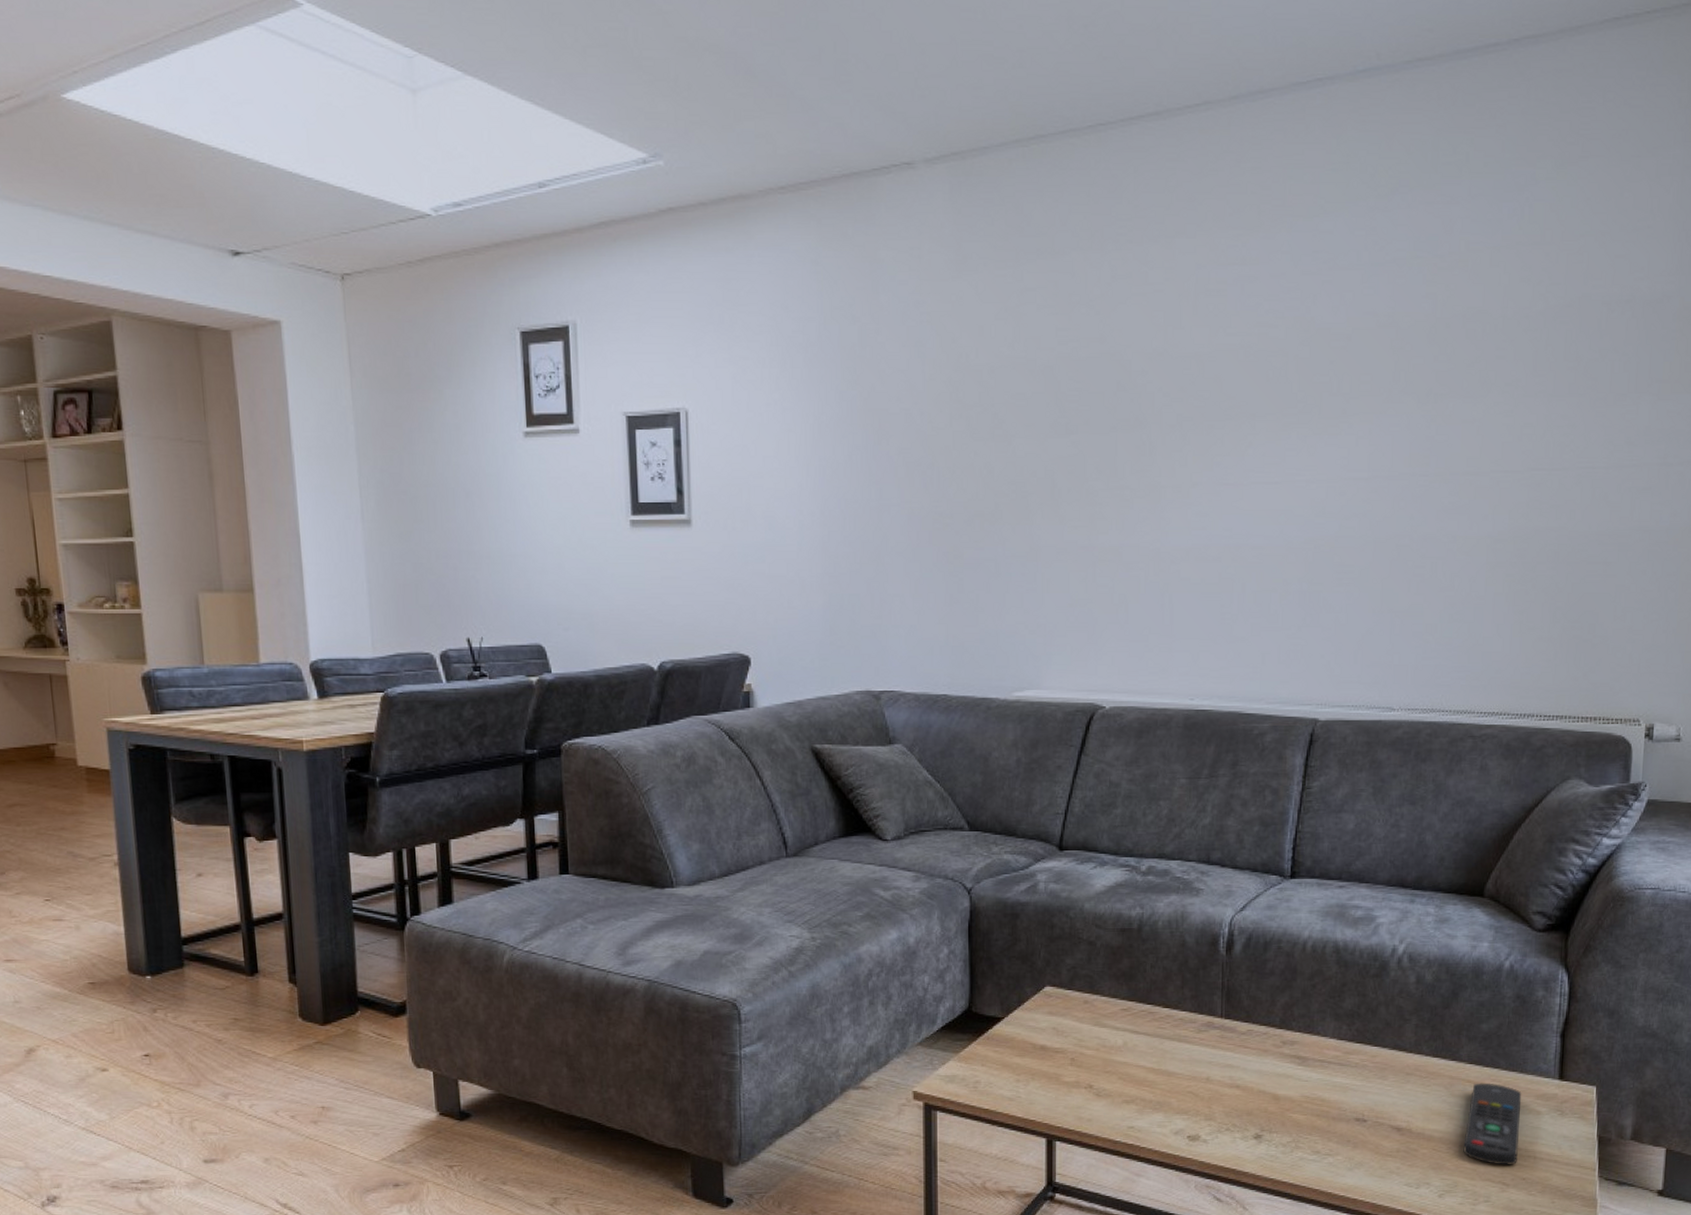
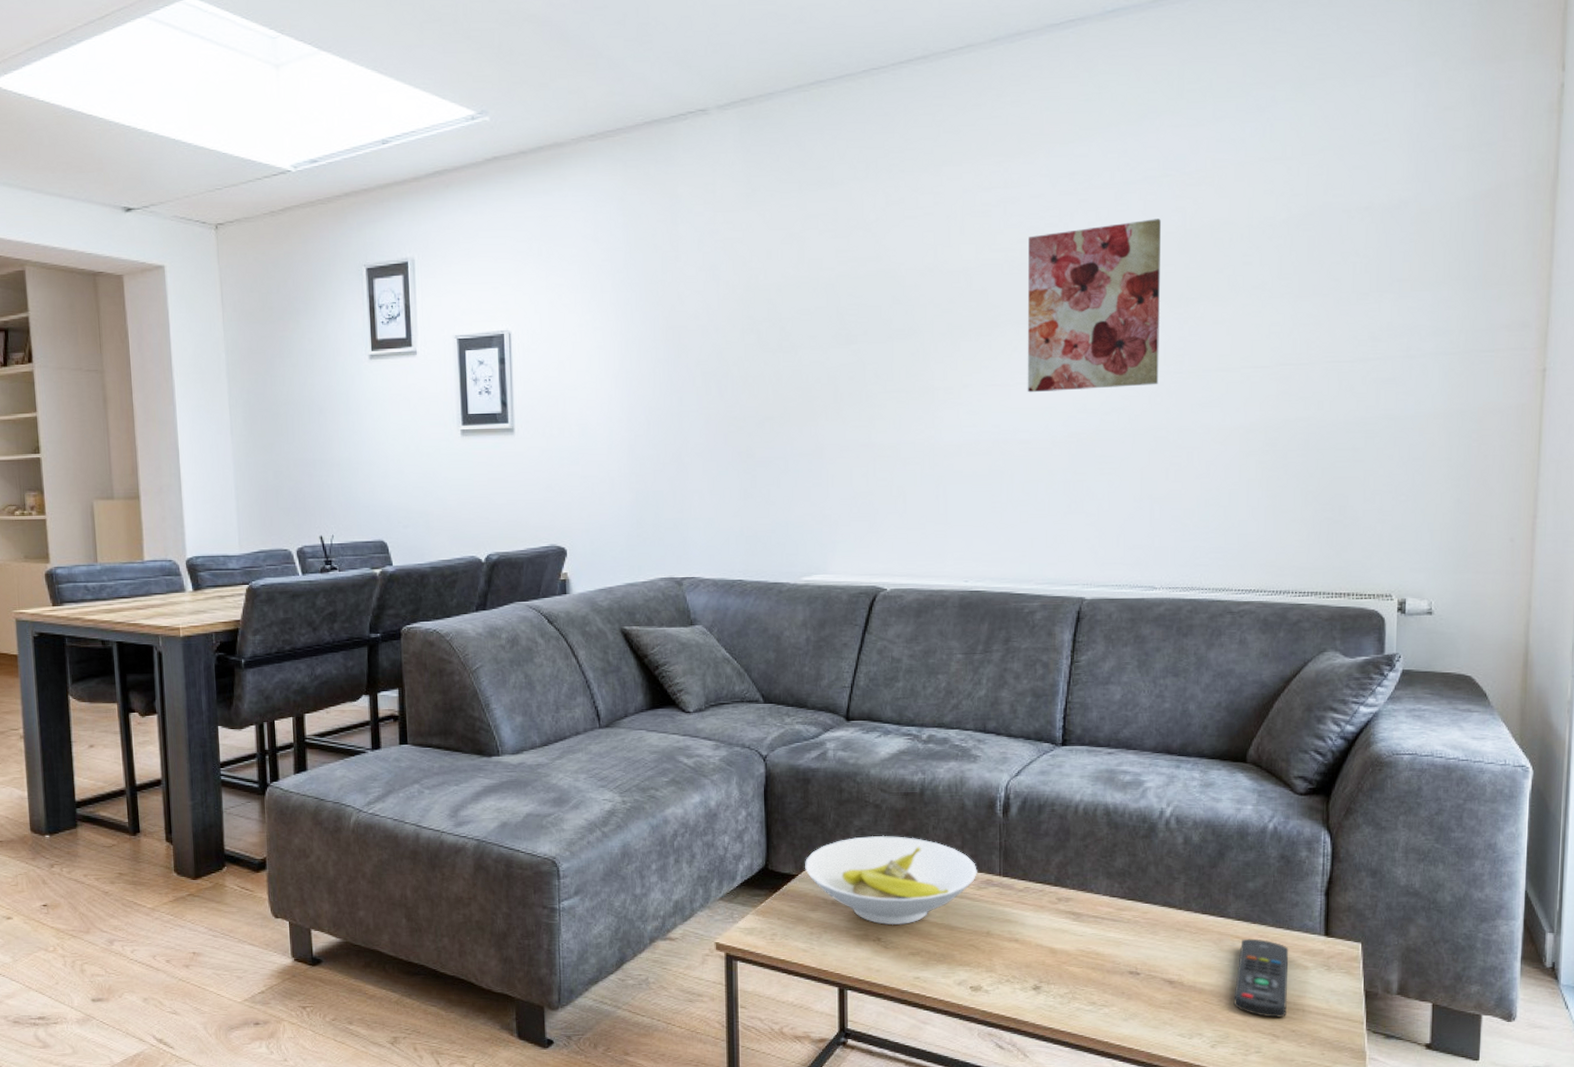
bowl: none [1012,974,1198,1072] -> present [805,835,977,926]
wall art: none [1262,305,1410,494] -> present [1027,219,1161,393]

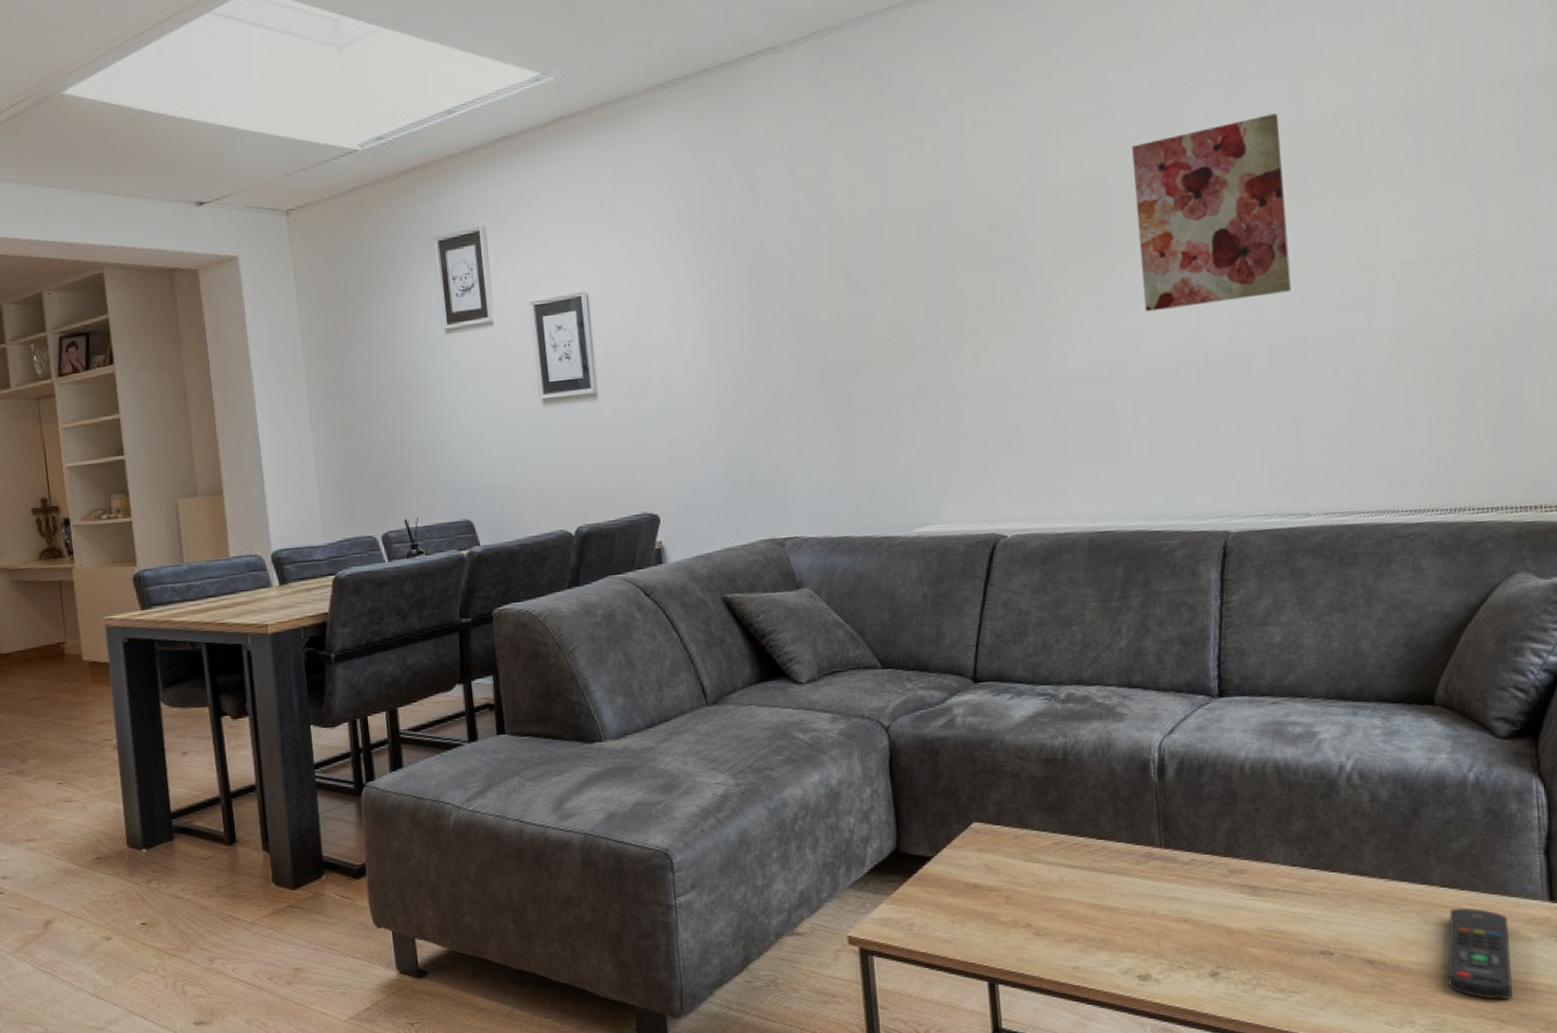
bowl: present [805,835,977,926] -> none [940,808,1135,909]

